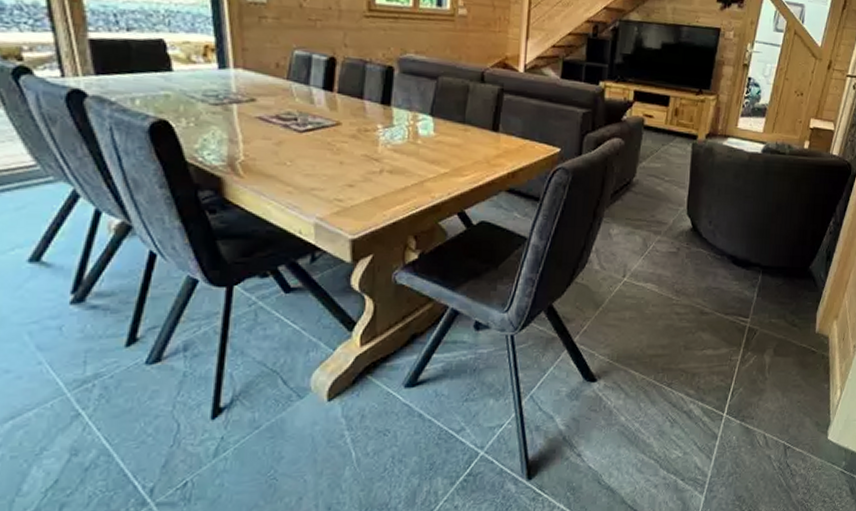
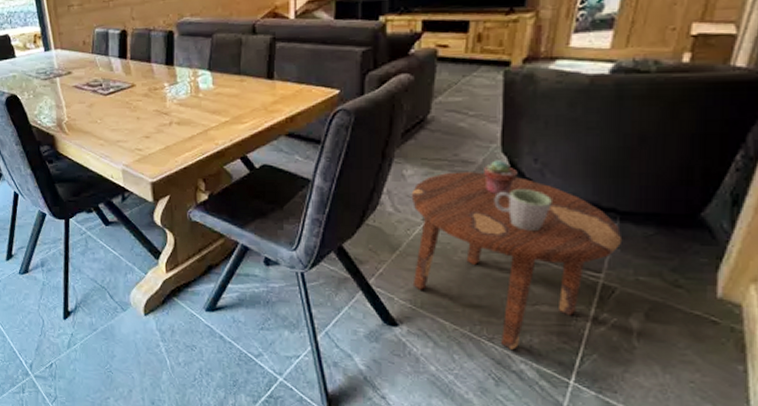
side table: none [611,231,763,392] -> present [411,172,623,350]
potted succulent: none [673,221,697,253] -> present [484,160,518,195]
mug: none [679,247,719,285] -> present [494,188,552,232]

